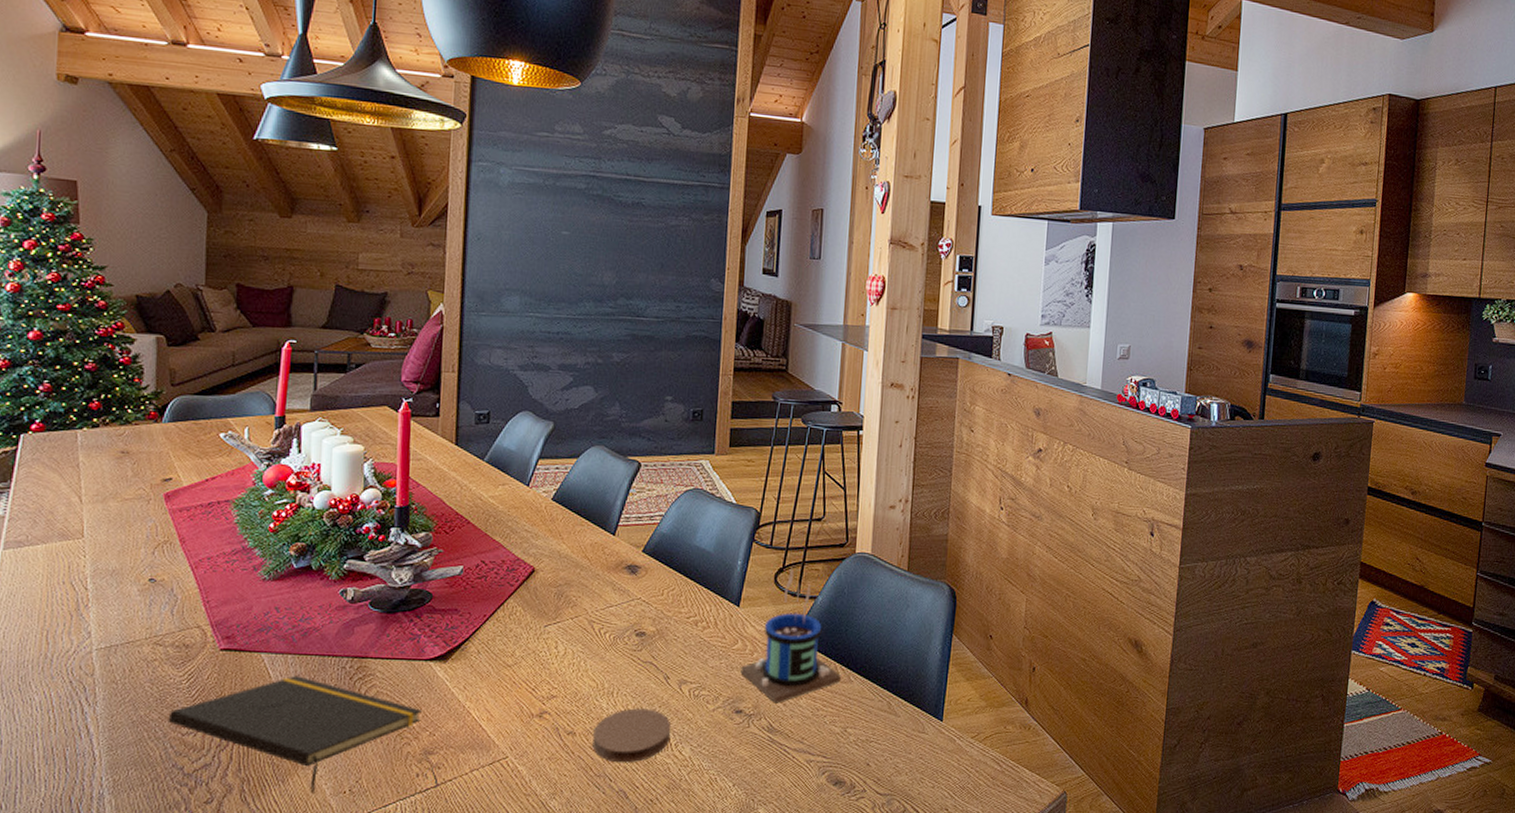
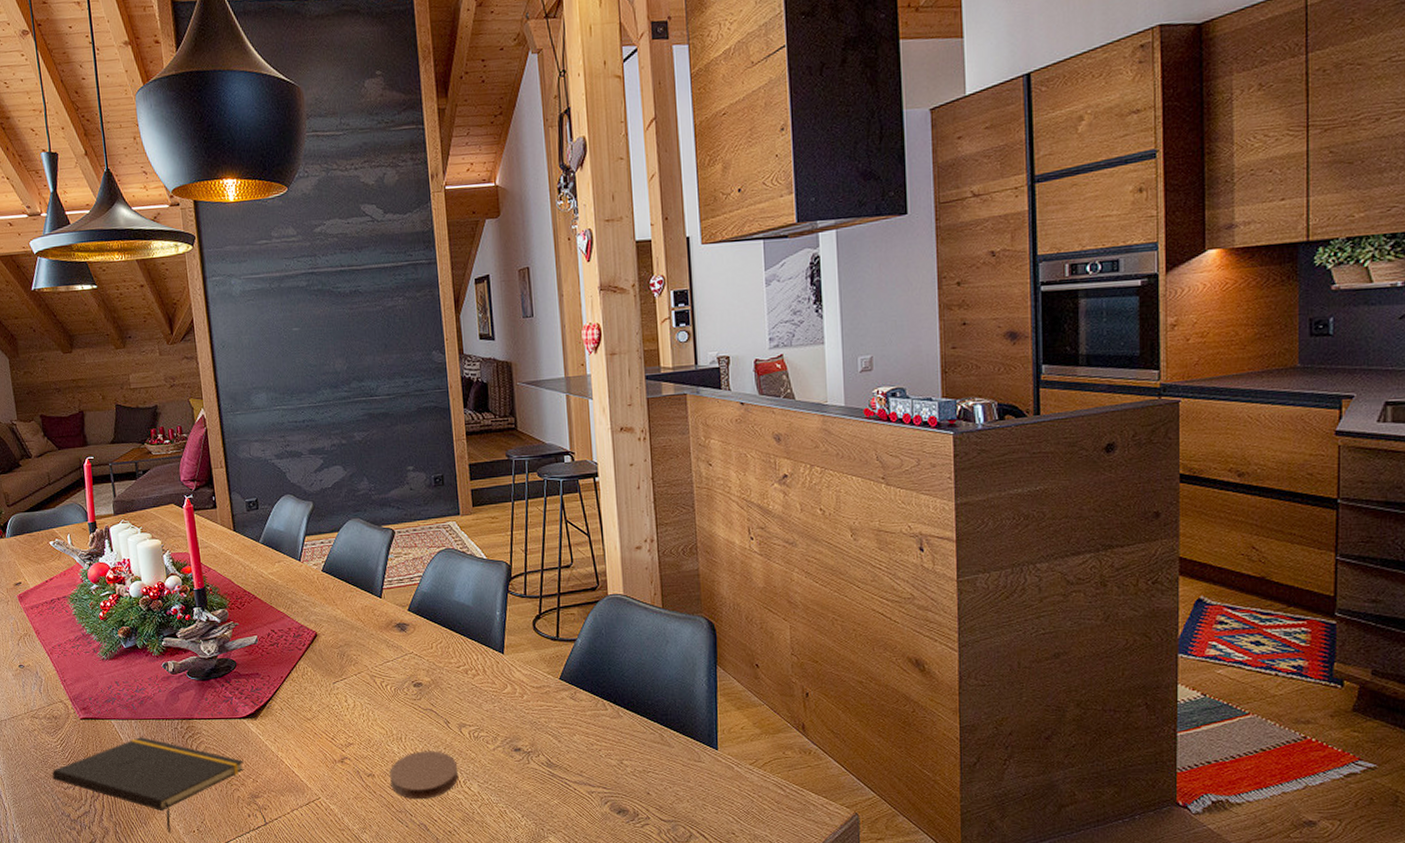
mug: present [740,566,841,703] -> none [513,613,610,741]

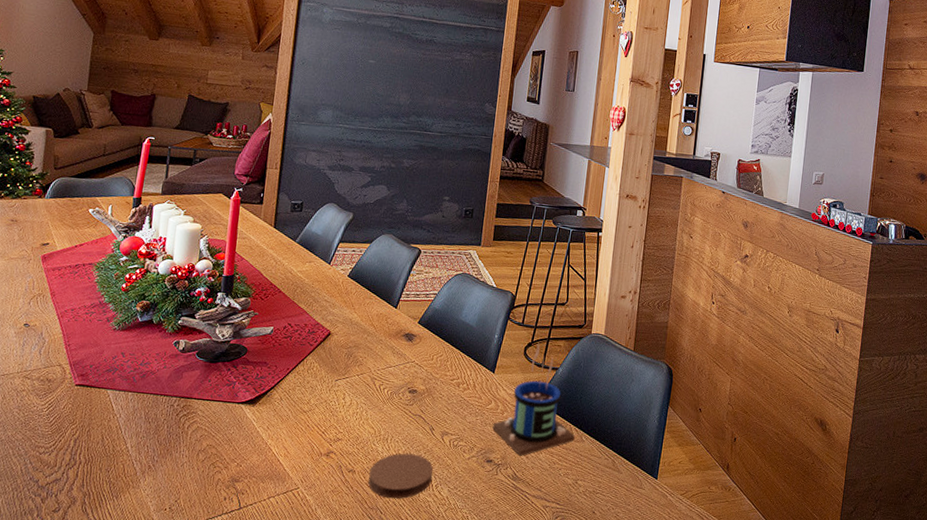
notepad: present [52,737,244,833] -> none [29,410,232,509]
mug: none [513,613,610,741] -> present [492,342,575,456]

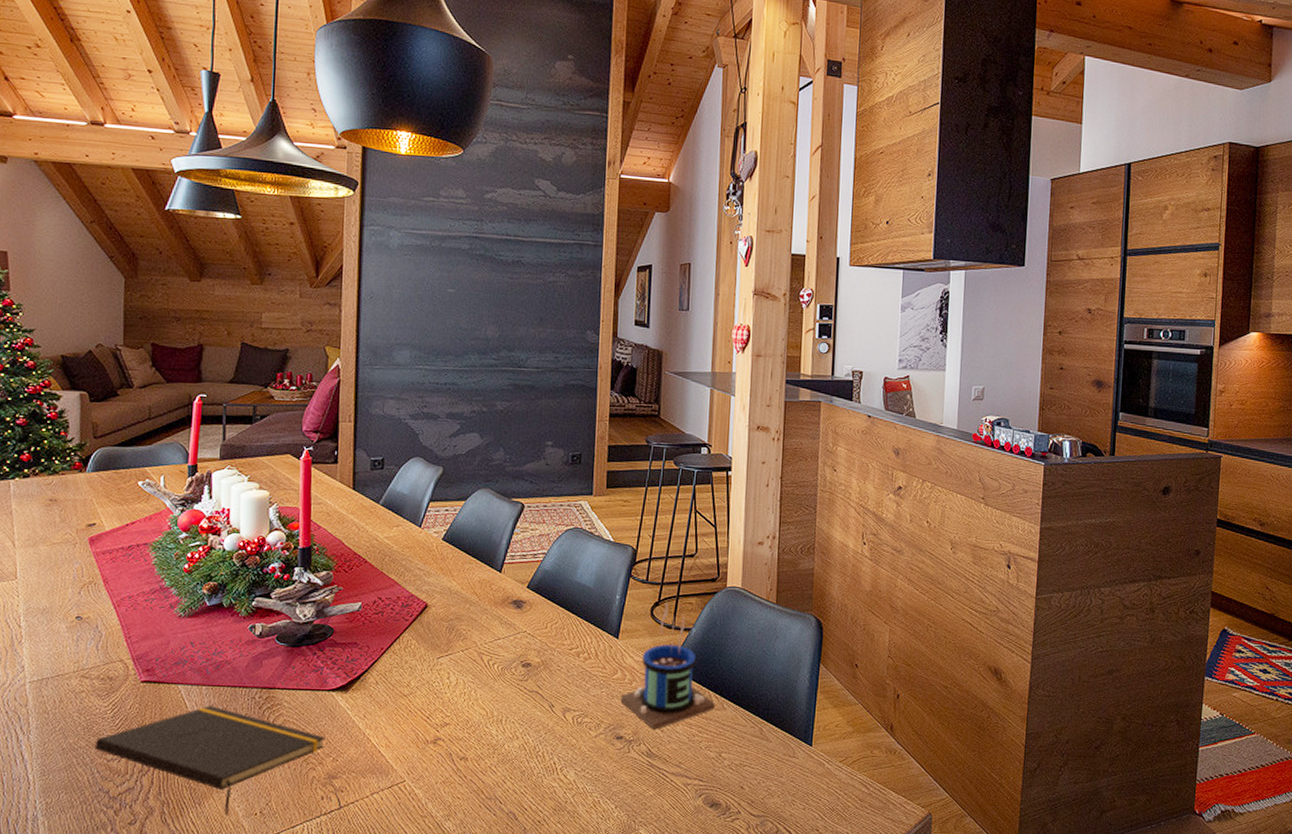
notepad: none [29,410,232,509] -> present [94,706,325,815]
coaster: present [368,453,434,499] -> none [483,735,557,787]

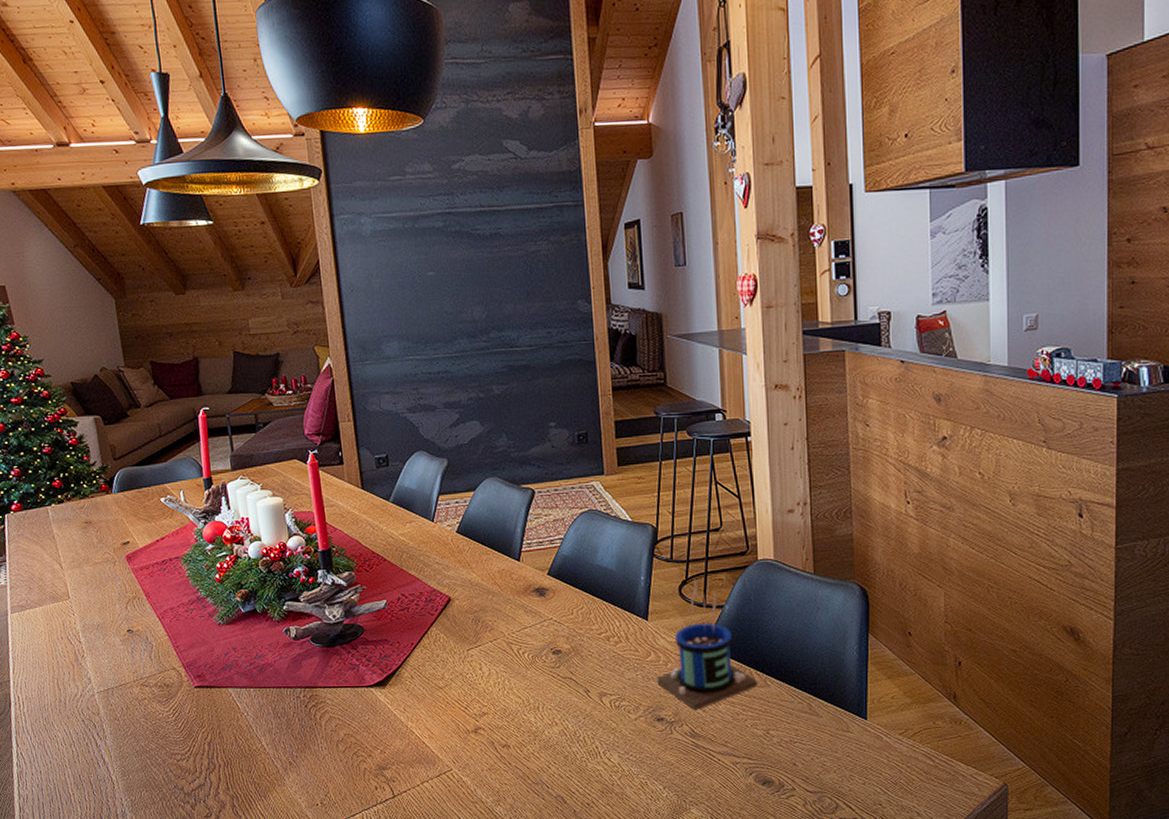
notepad: present [94,706,325,815] -> none [163,706,372,806]

